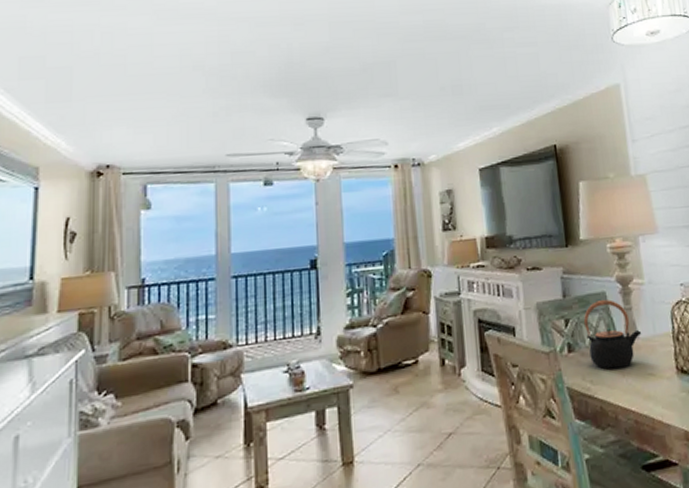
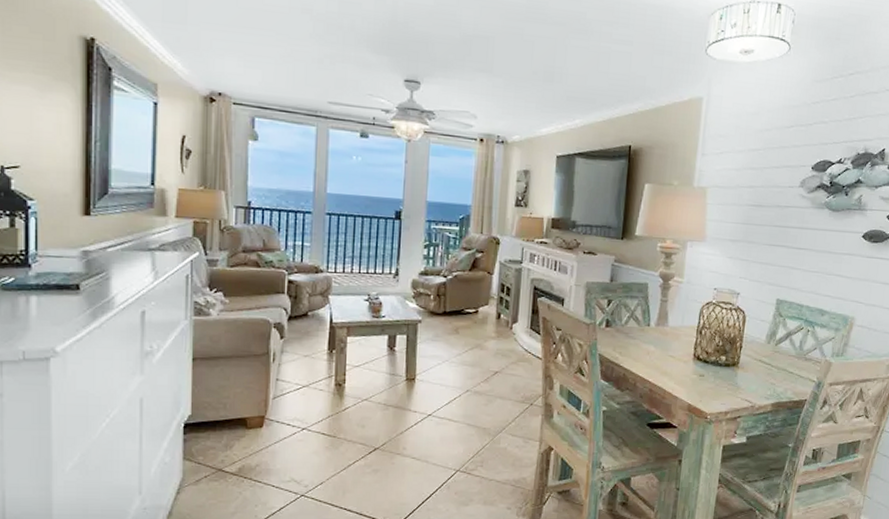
teapot: present [584,299,642,369] -> none [623,290,671,347]

